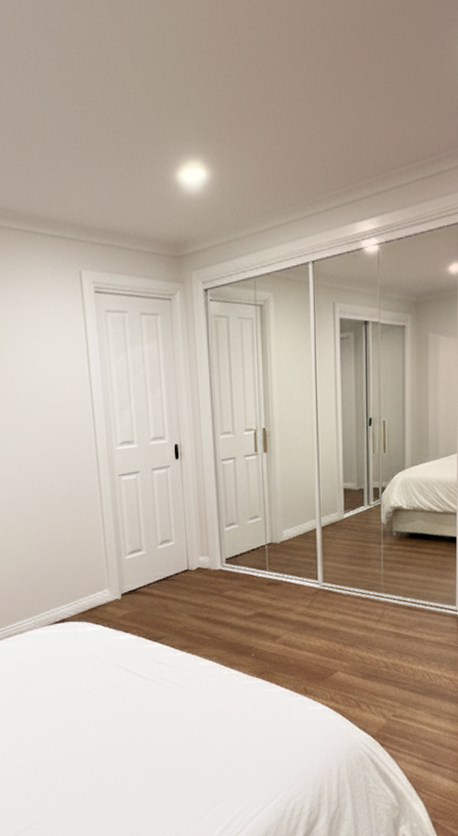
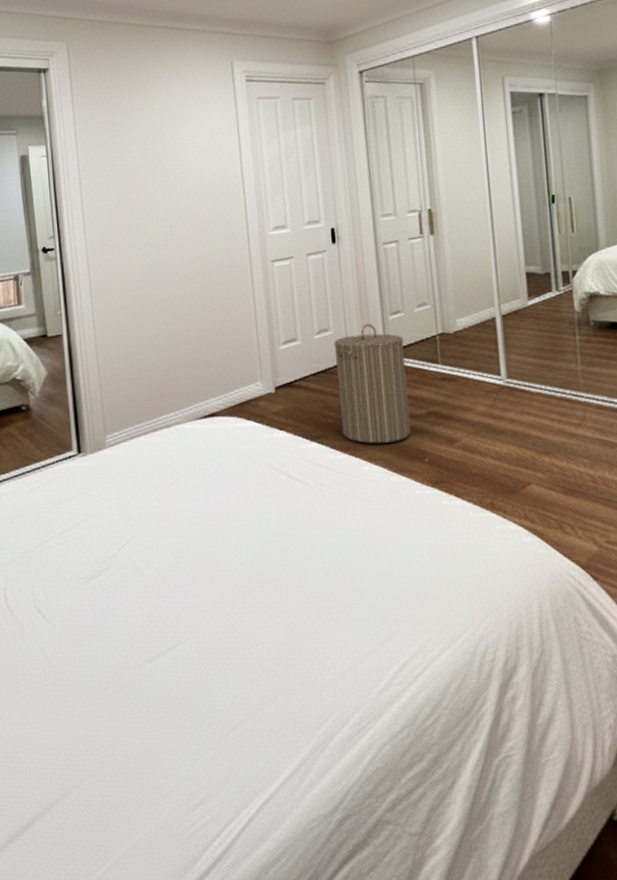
laundry hamper: none [175,535,241,643] -> present [334,324,411,444]

